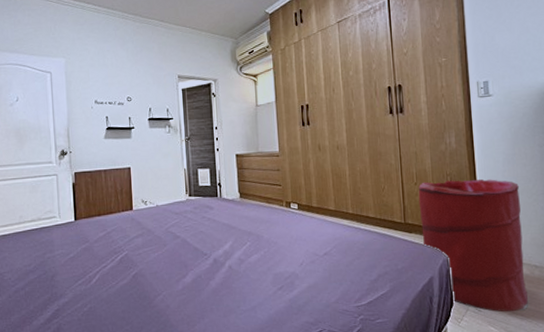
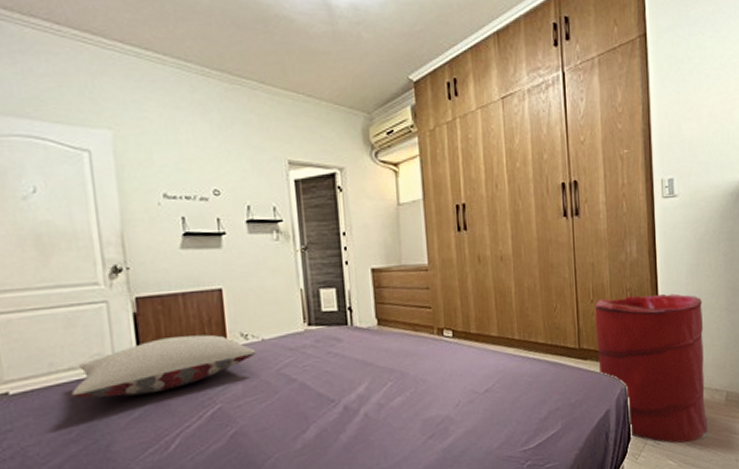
pillow: none [32,200,152,242] -> present [71,334,256,398]

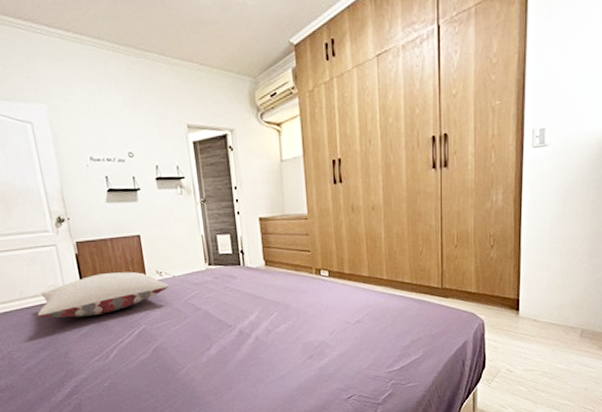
laundry hamper: present [594,293,708,443] -> none [458,239,565,372]

